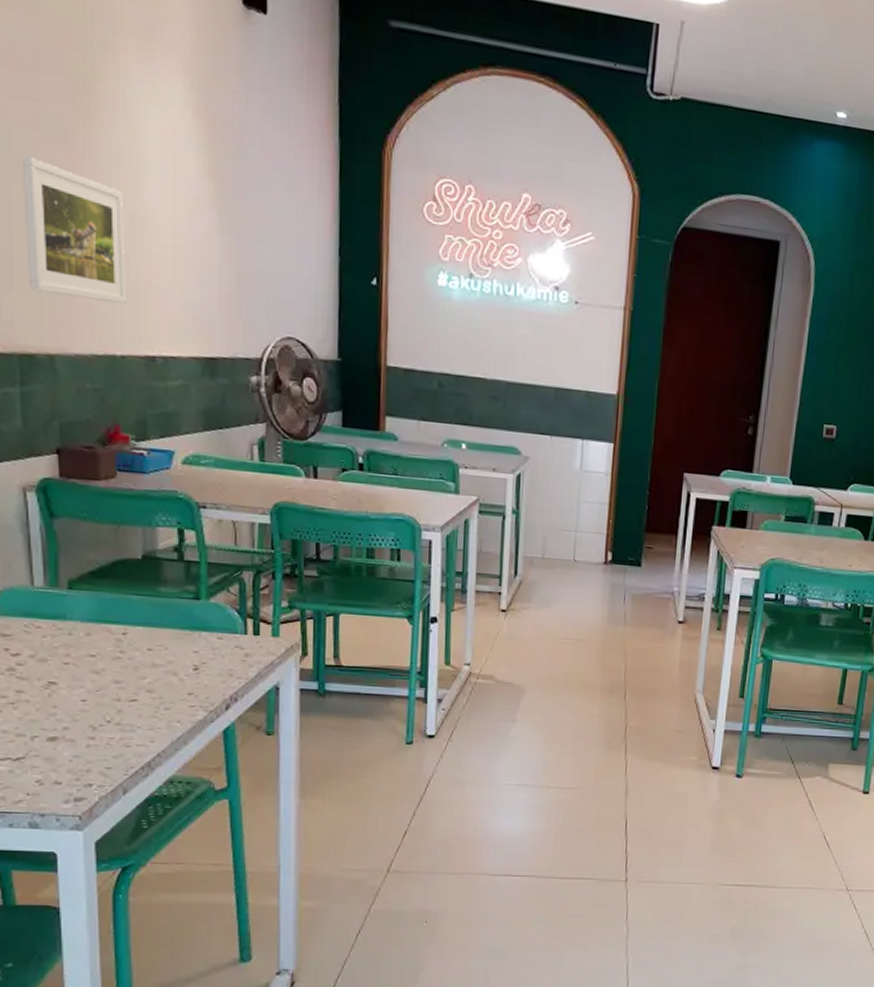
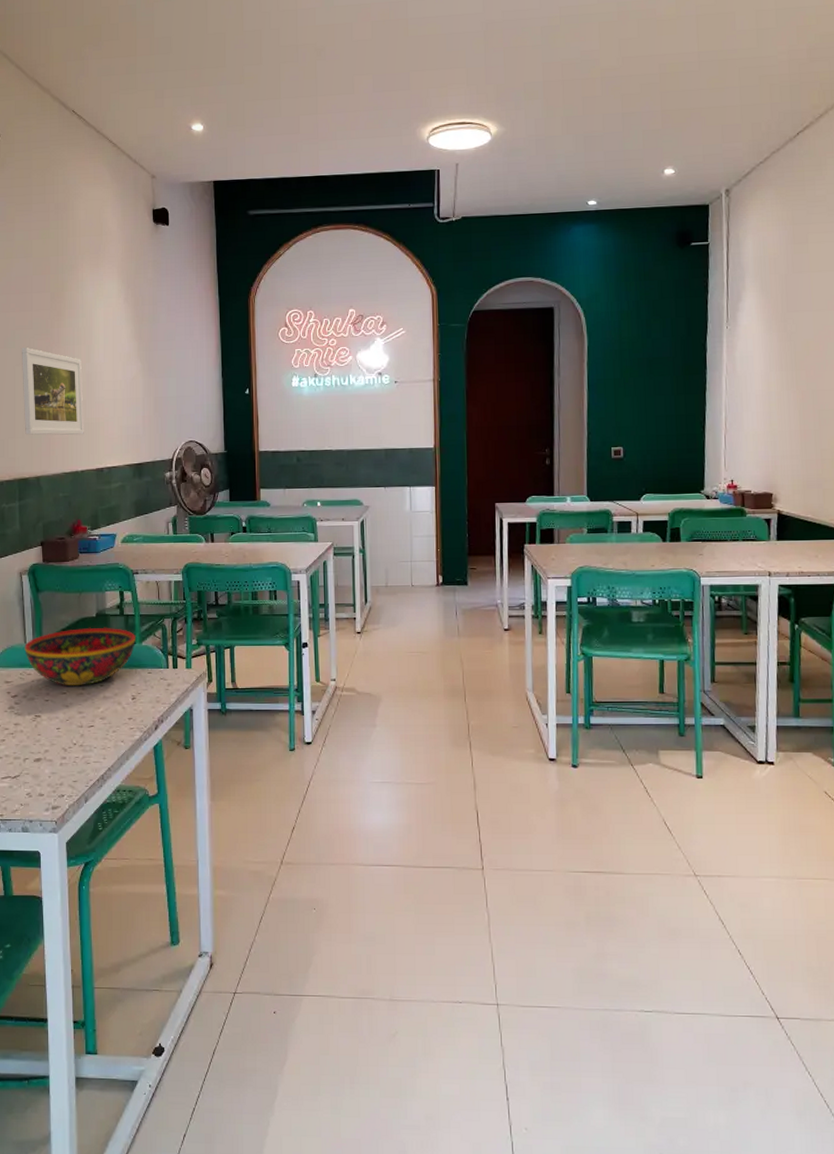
bowl: none [31,572,200,648] -> present [24,627,136,686]

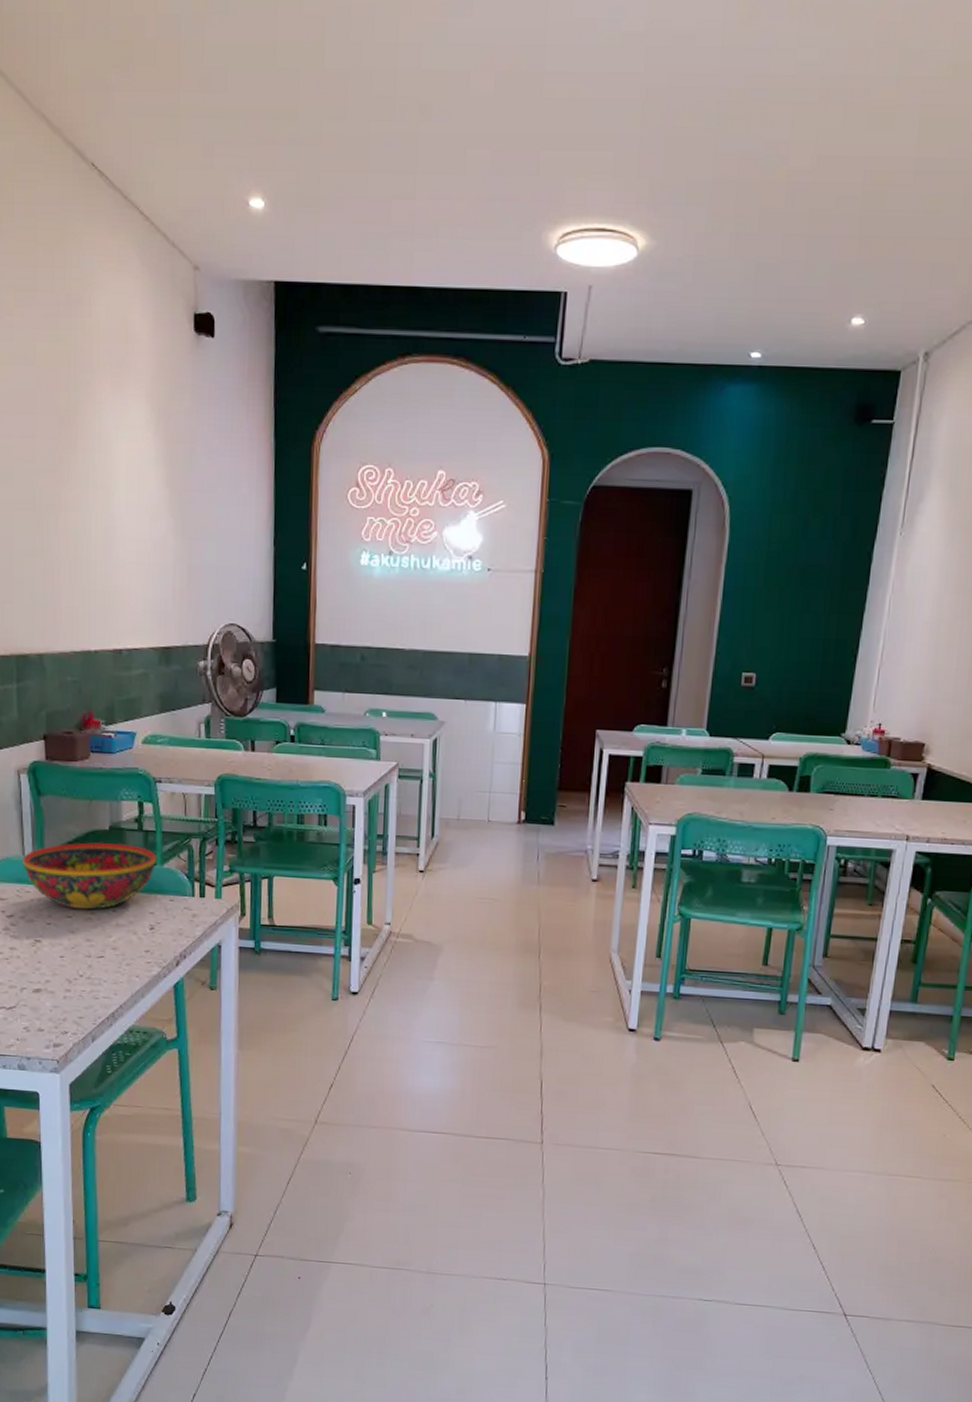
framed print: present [22,348,84,436] -> none [21,486,99,606]

